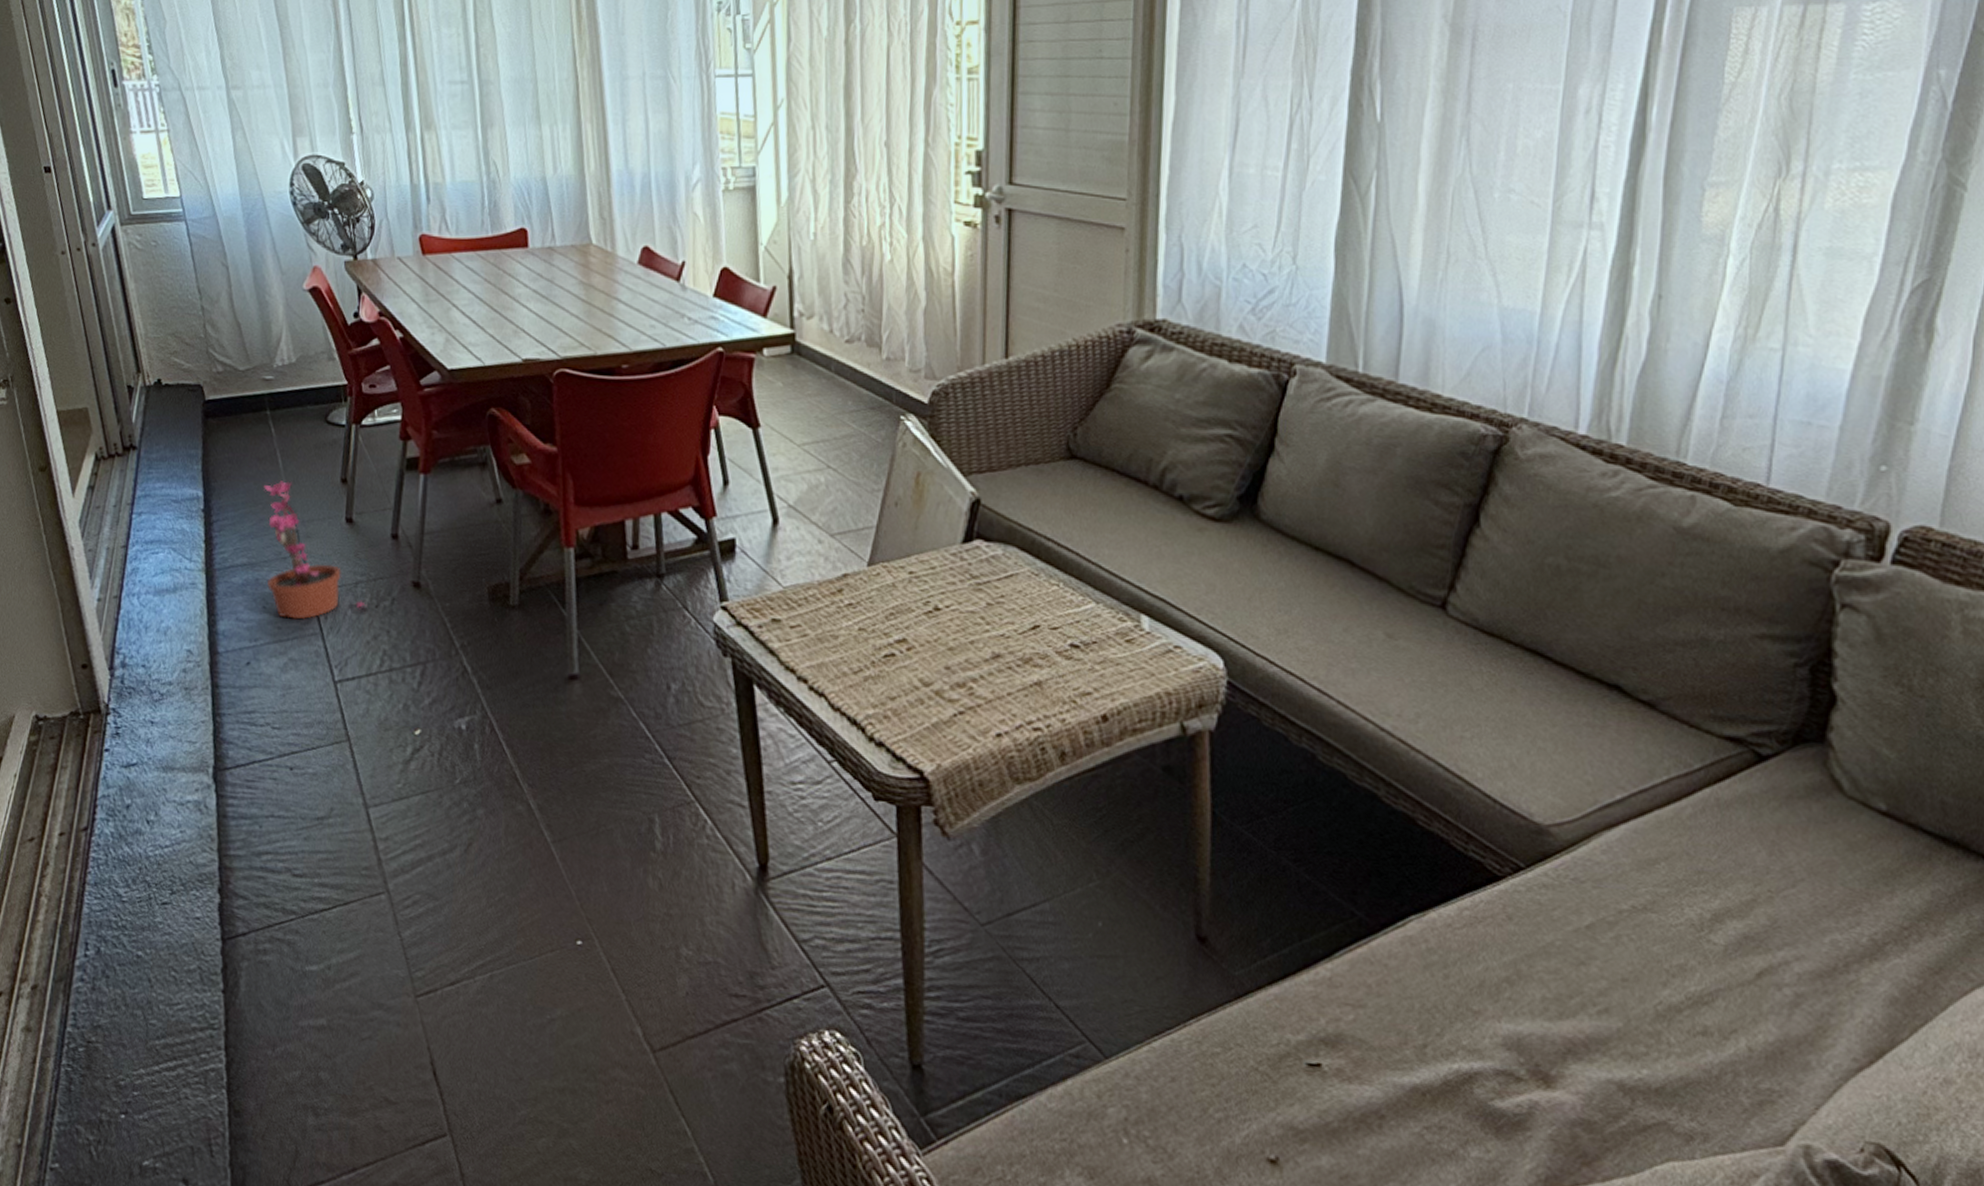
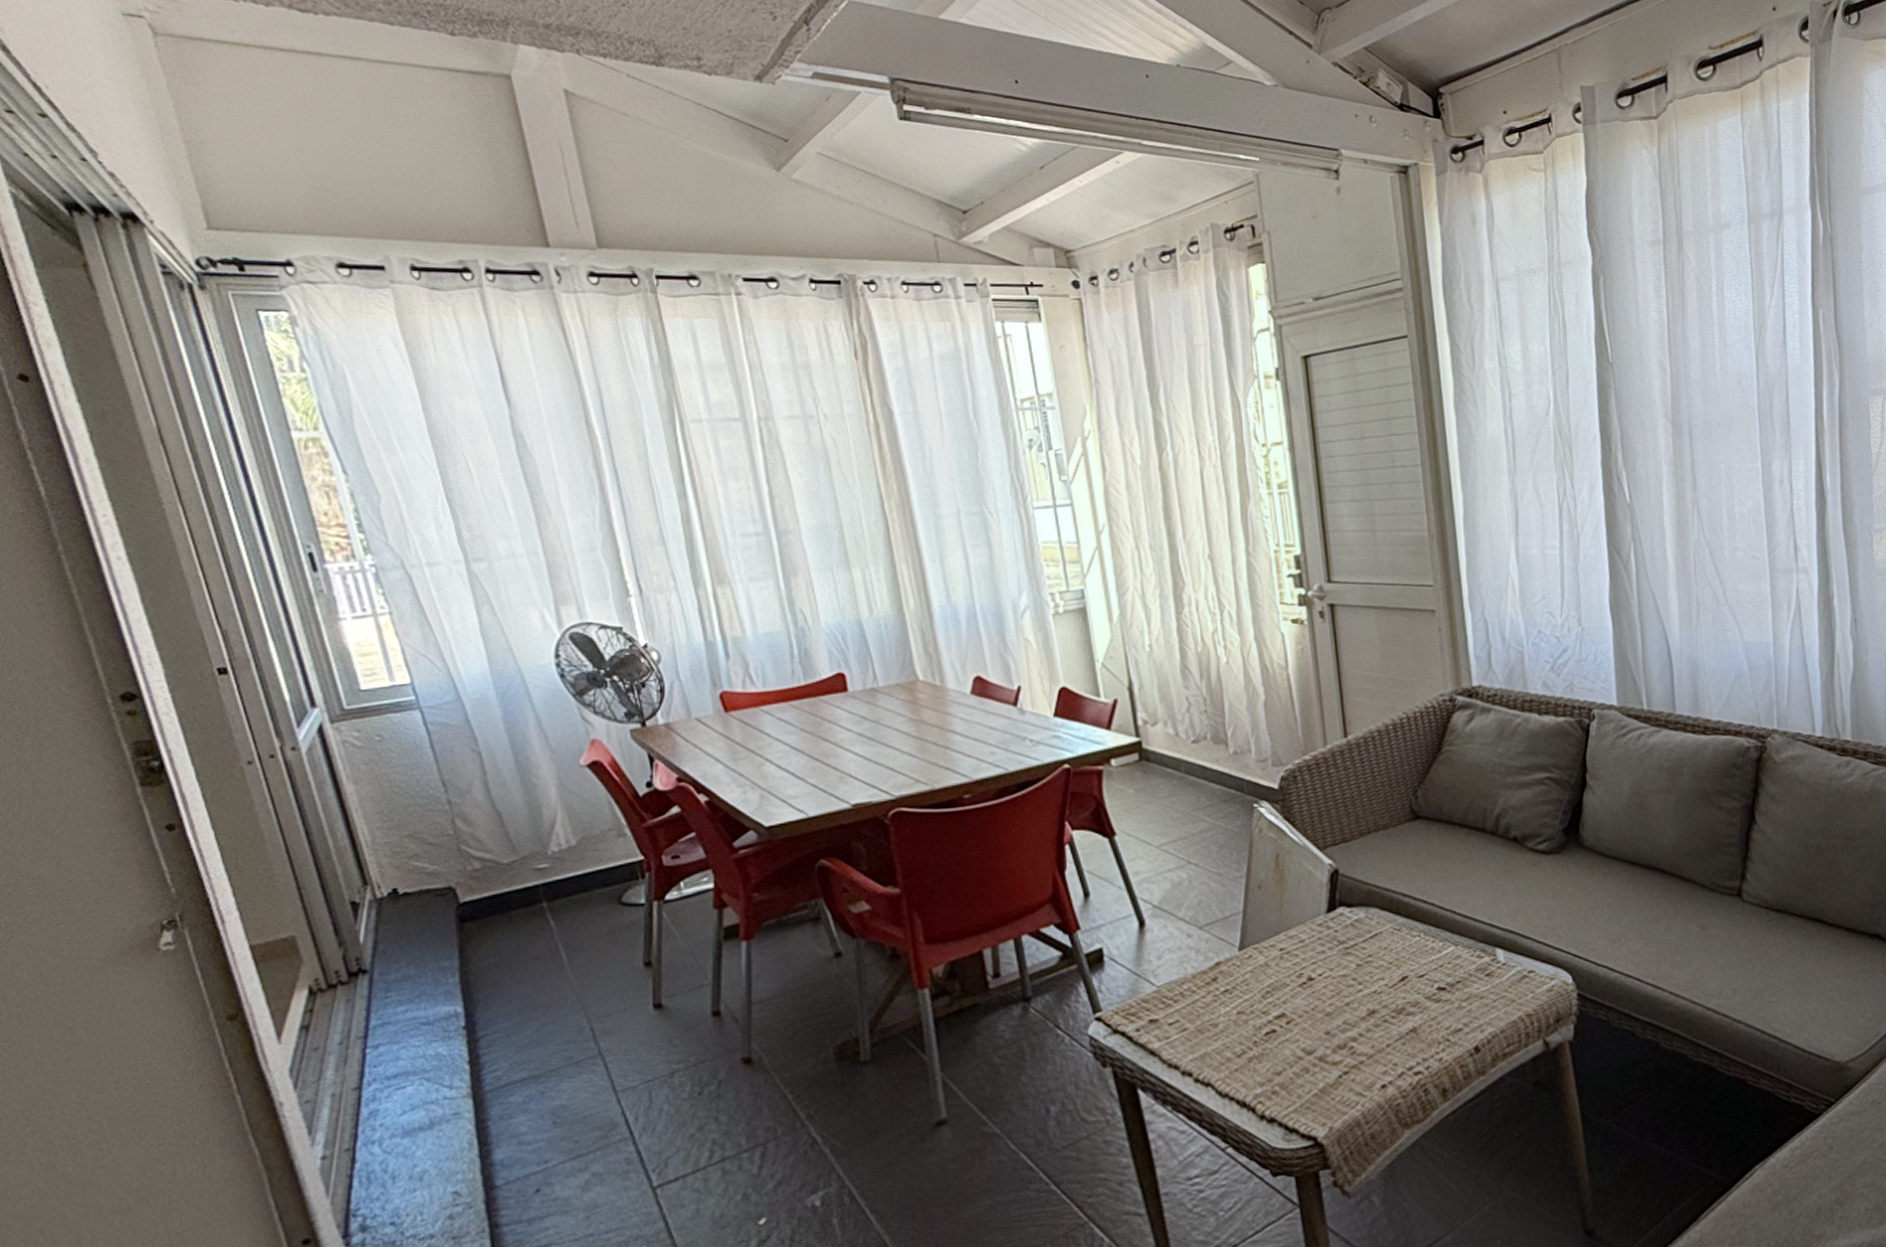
potted plant: present [264,481,368,619] -> none [545,976,690,1129]

